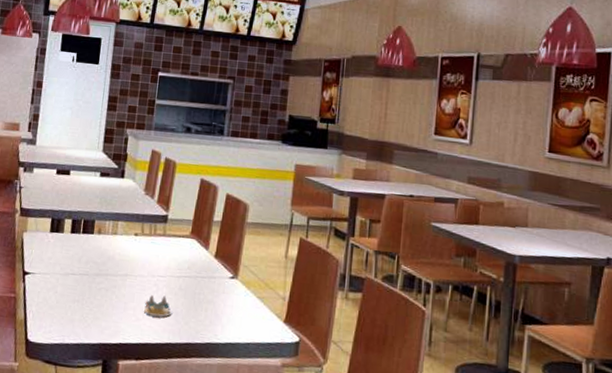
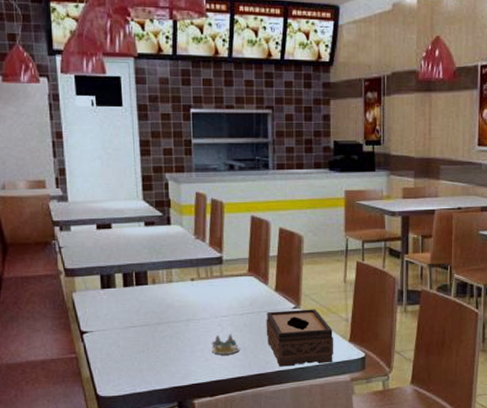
tissue box: none [200,277,269,343] -> present [266,309,334,367]

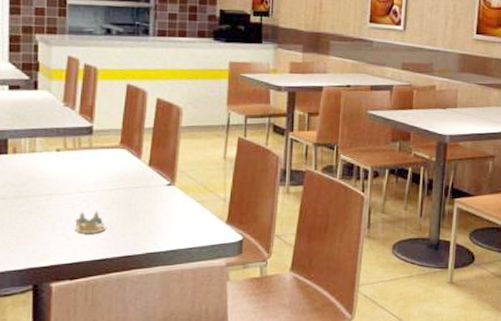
tissue box: present [266,309,334,367] -> none [136,187,210,249]

